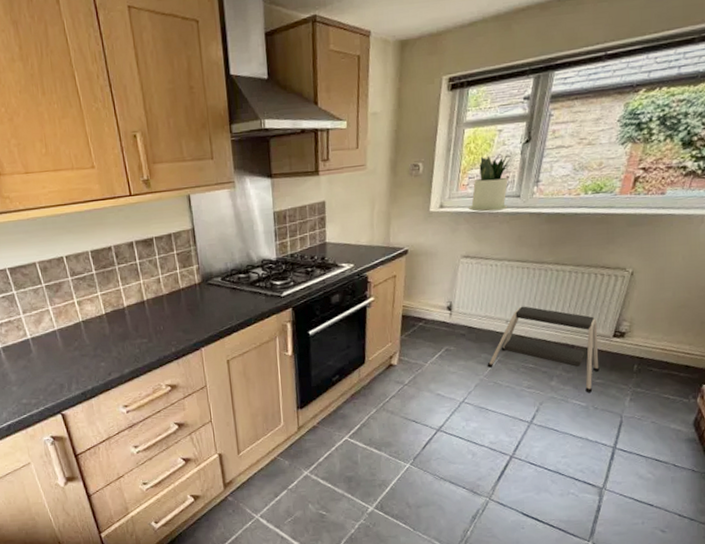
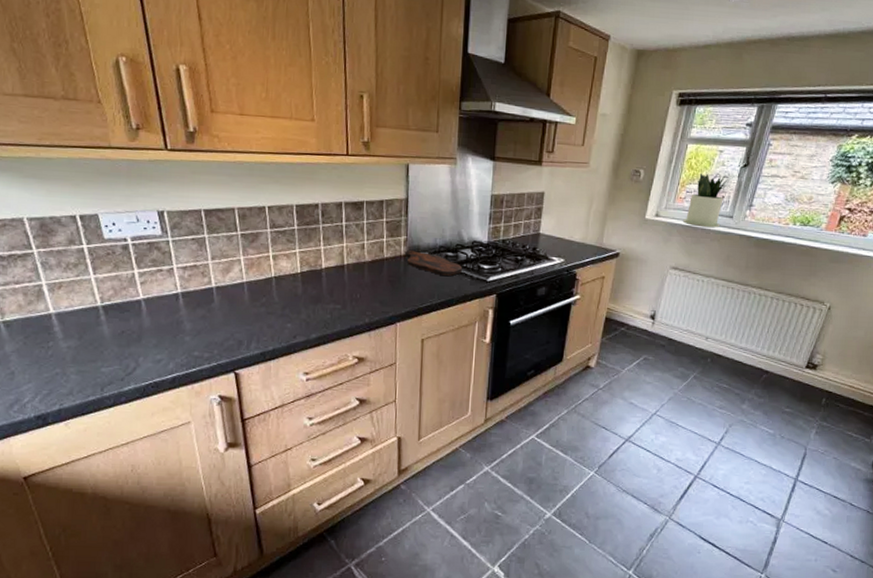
cutting board: none [199,277,257,297] -> present [405,249,463,276]
step stool: present [487,306,600,393] -> none [682,325,792,421]

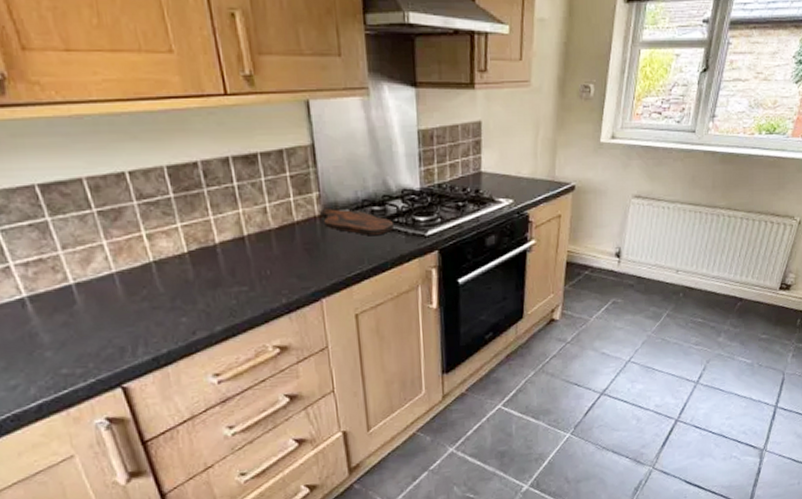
planter: present [682,173,728,228] -> none [641,82,687,147]

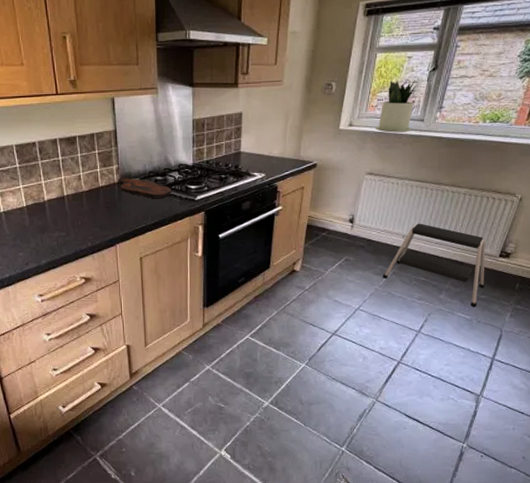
planter: none [641,82,687,147] -> present [375,80,418,133]
step stool: none [655,254,765,350] -> present [382,223,485,307]

